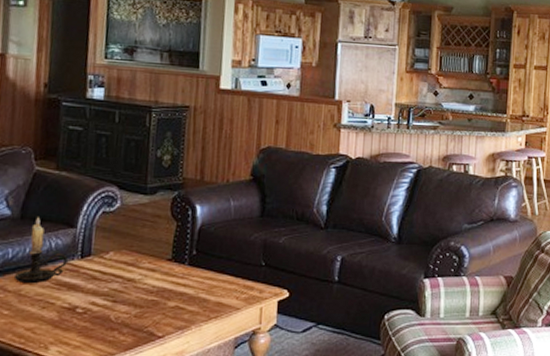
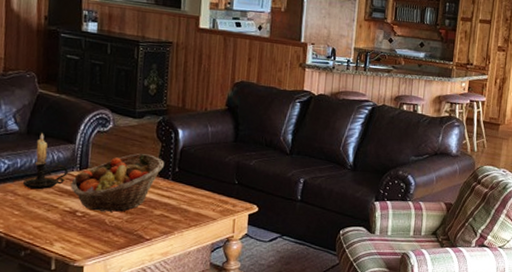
fruit basket: none [70,236,181,306] -> present [70,153,165,212]

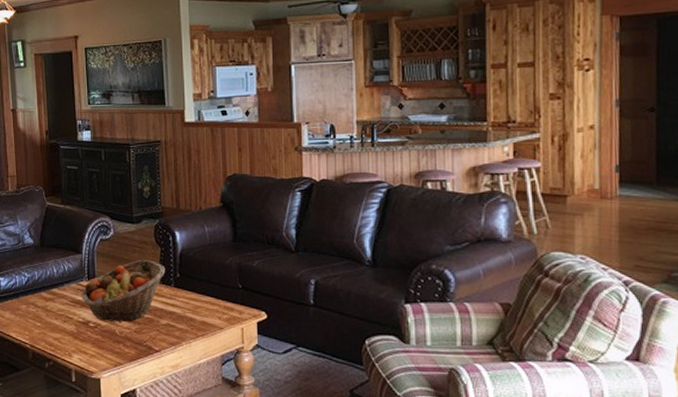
candle holder: present [22,133,68,190] -> none [41,245,78,301]

